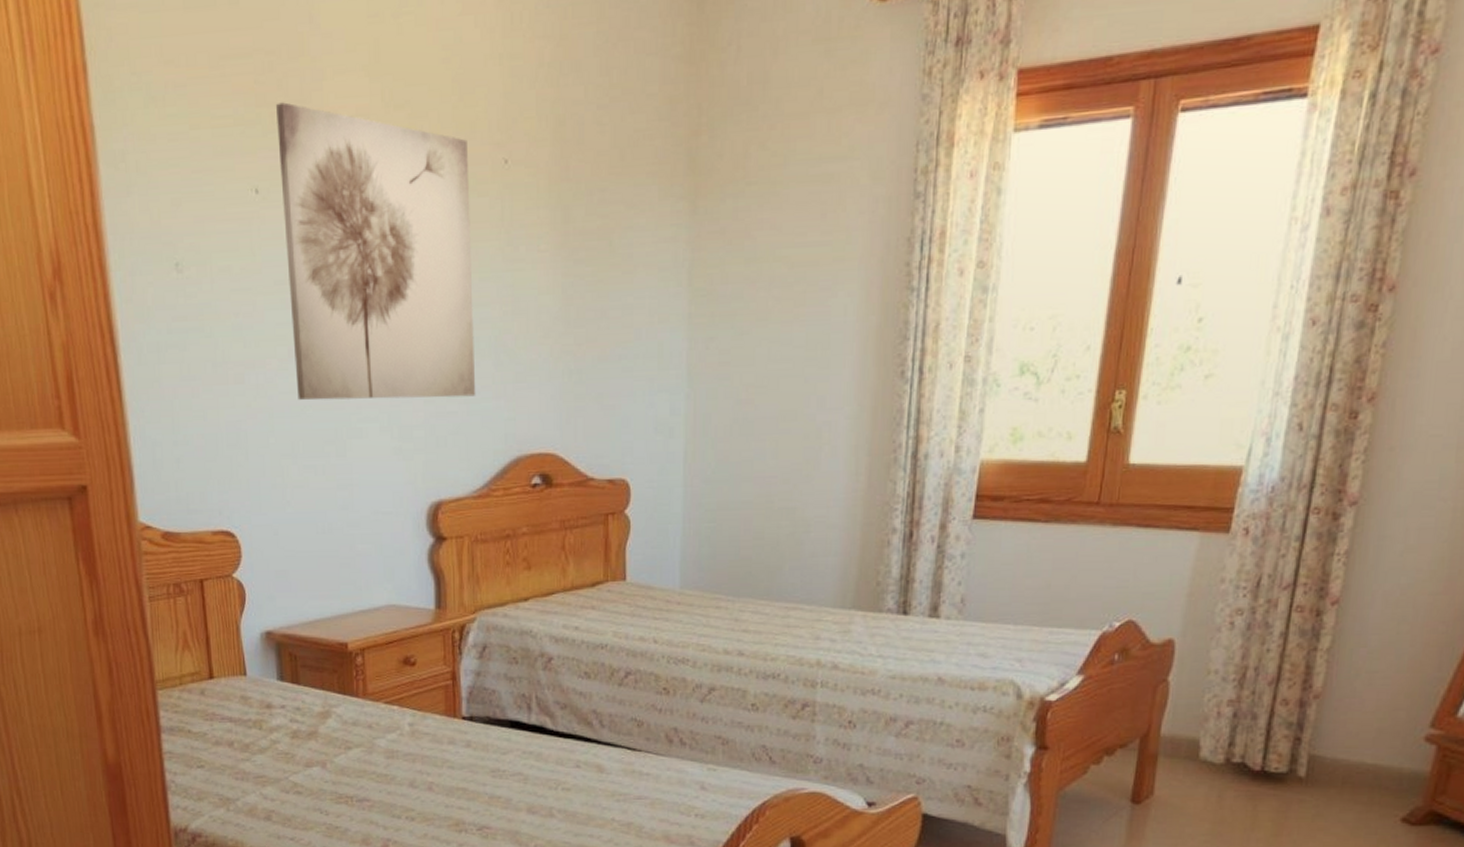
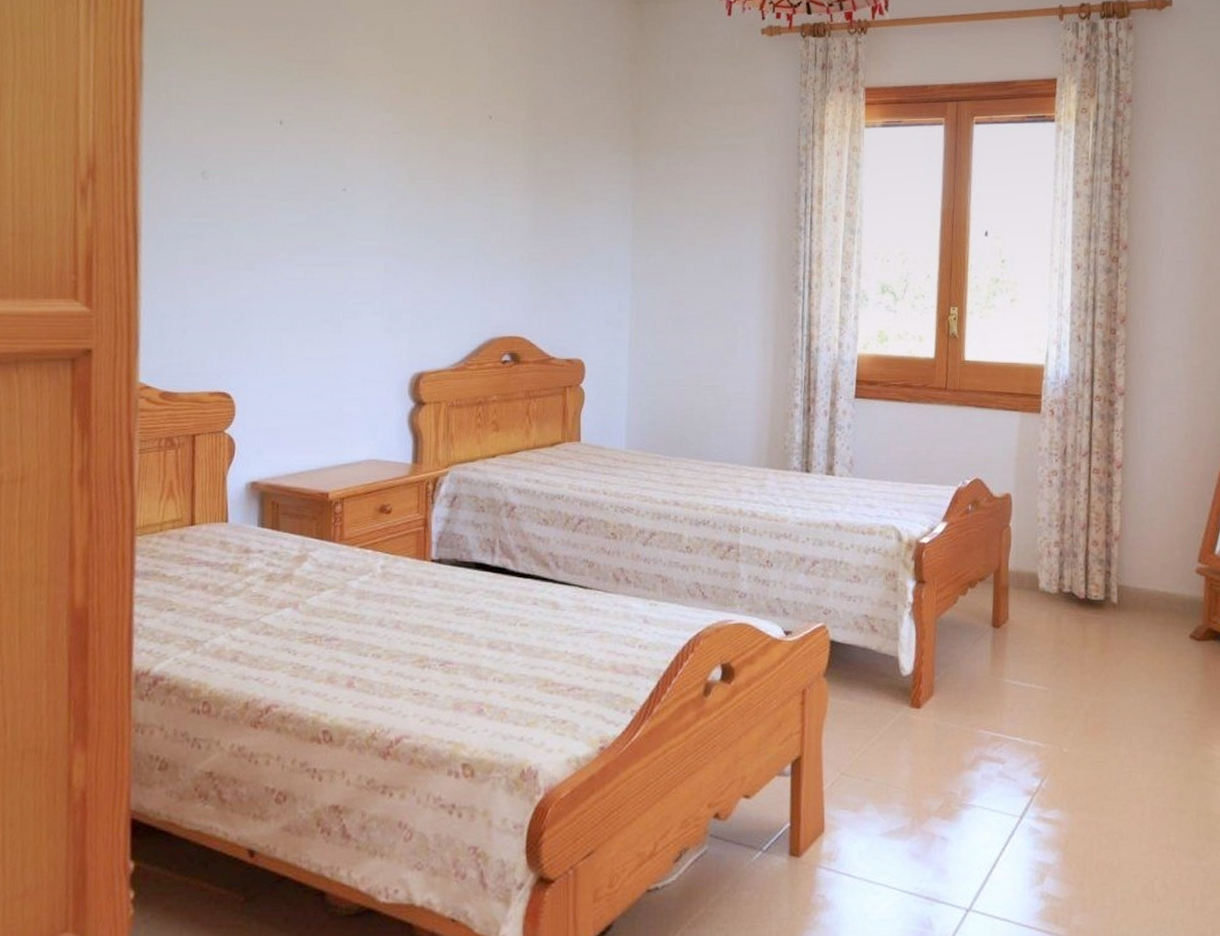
wall art: present [276,102,476,401] -> none [301,61,460,289]

